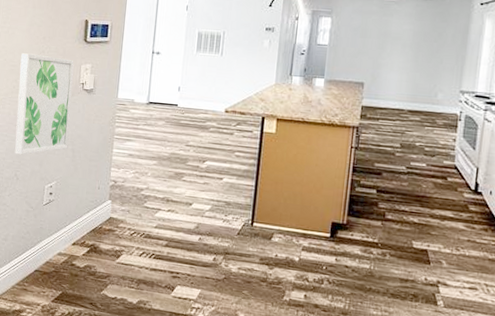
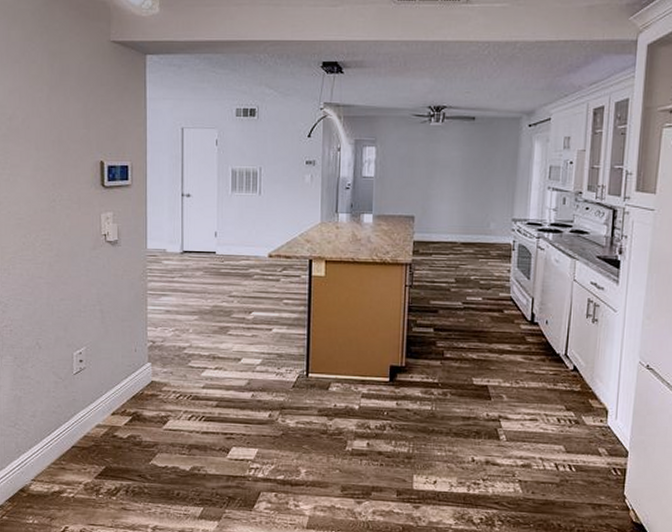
wall art: present [15,53,74,155] -> none [28,203,95,320]

